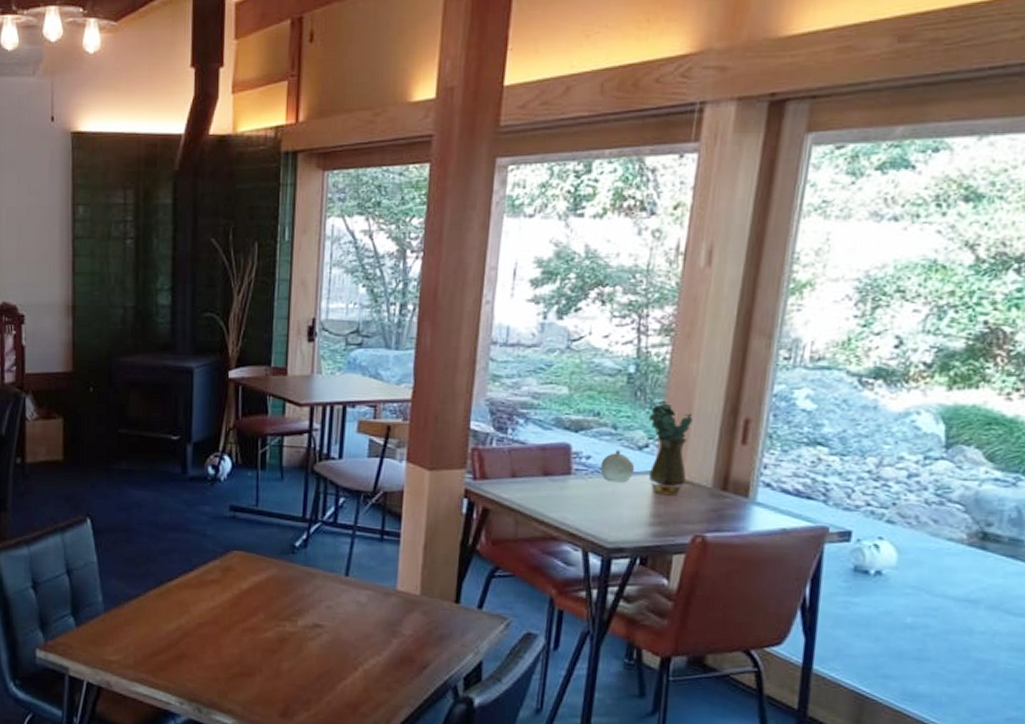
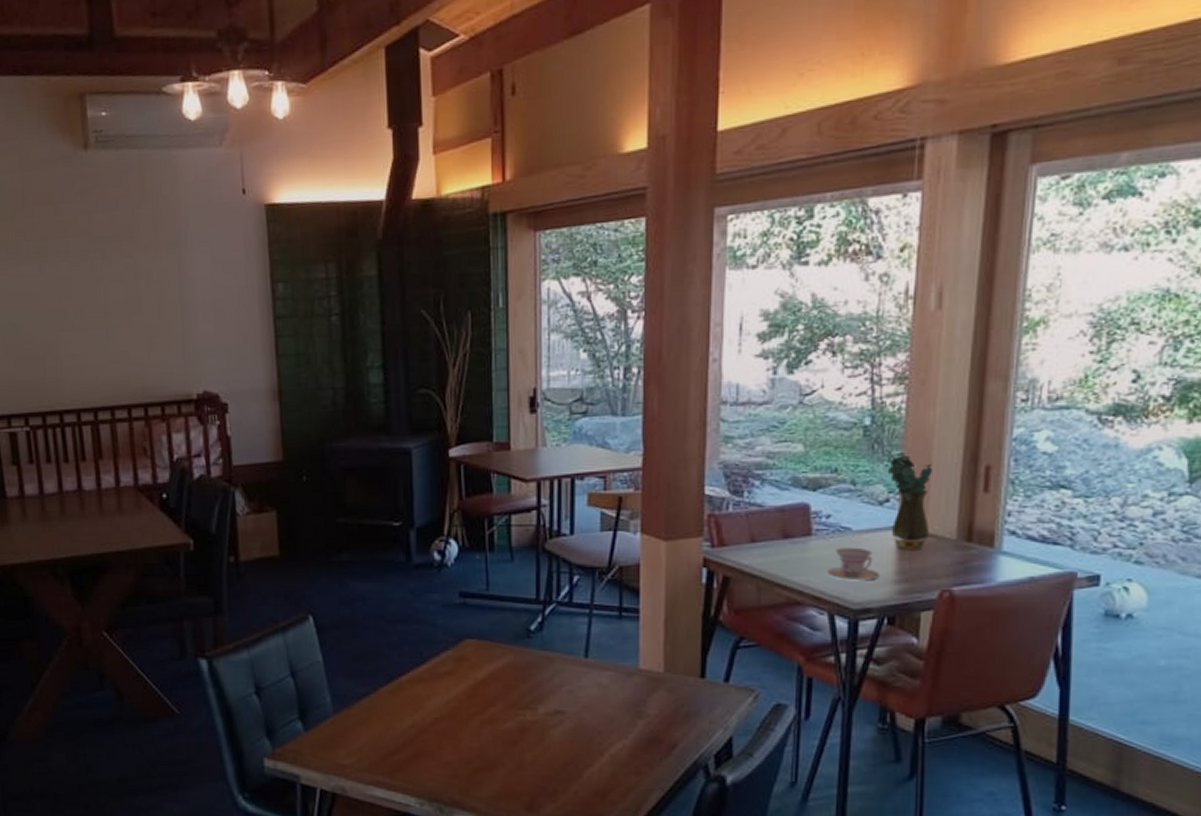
teacup: none [584,488,636,522] -> present [827,547,881,581]
sugar bowl: present [600,450,635,483] -> none [841,506,877,541]

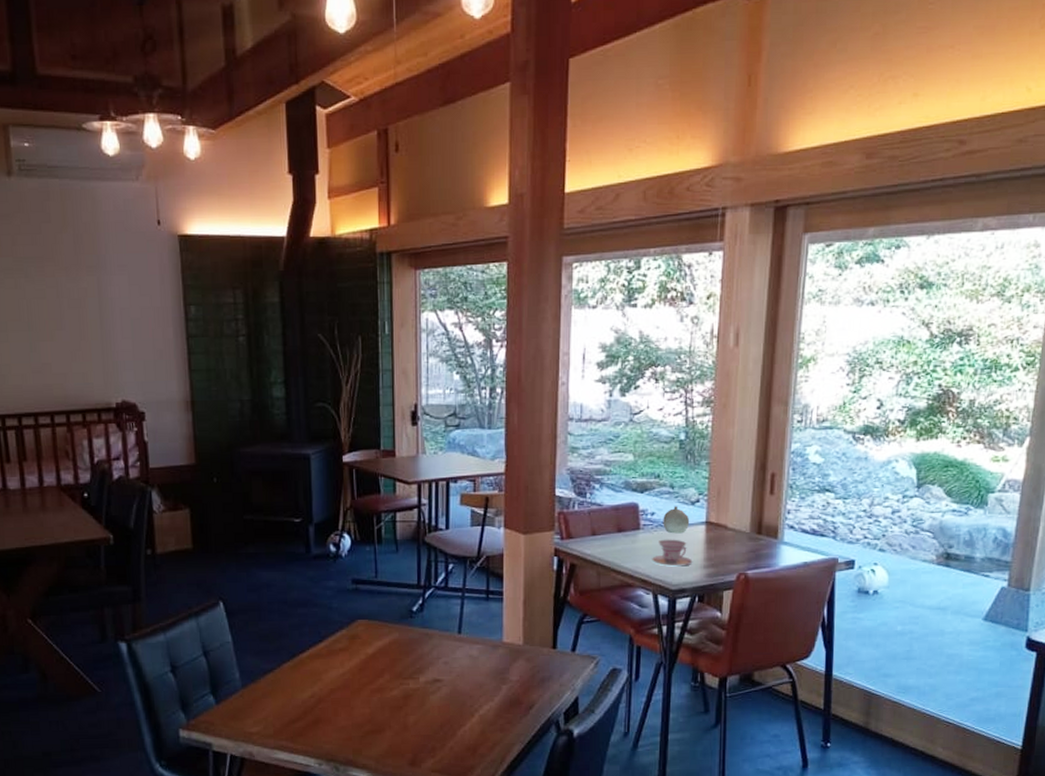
sugar bowl: none [841,506,877,541] -> present [663,506,690,534]
vase: present [887,450,932,551] -> none [697,460,732,542]

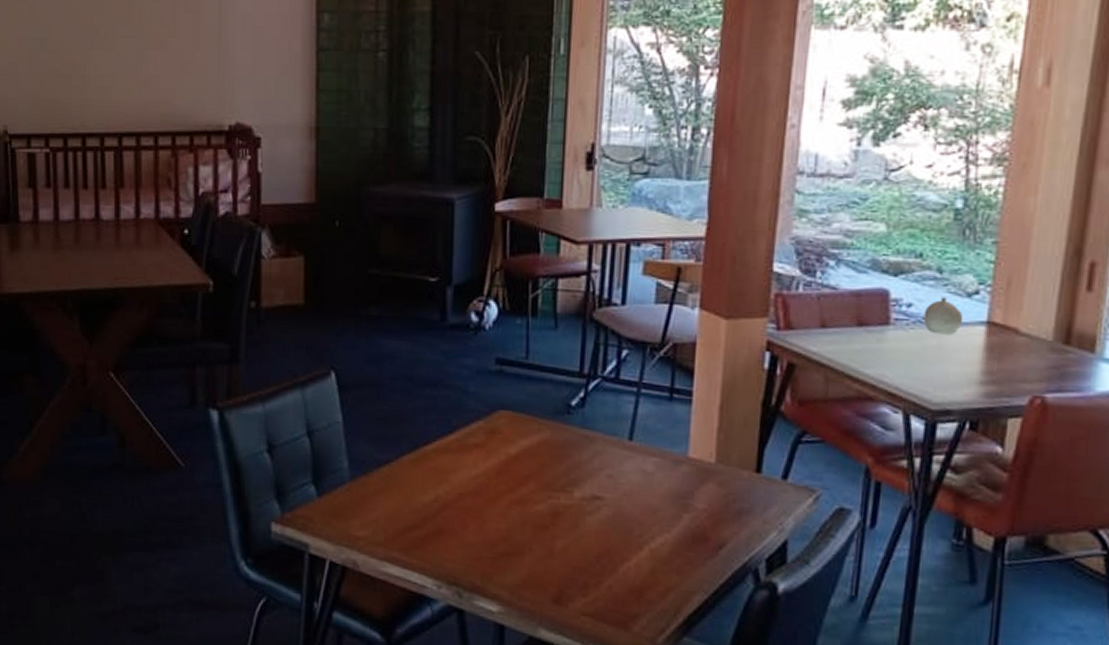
teacup: present [652,539,693,567] -> none [904,340,965,380]

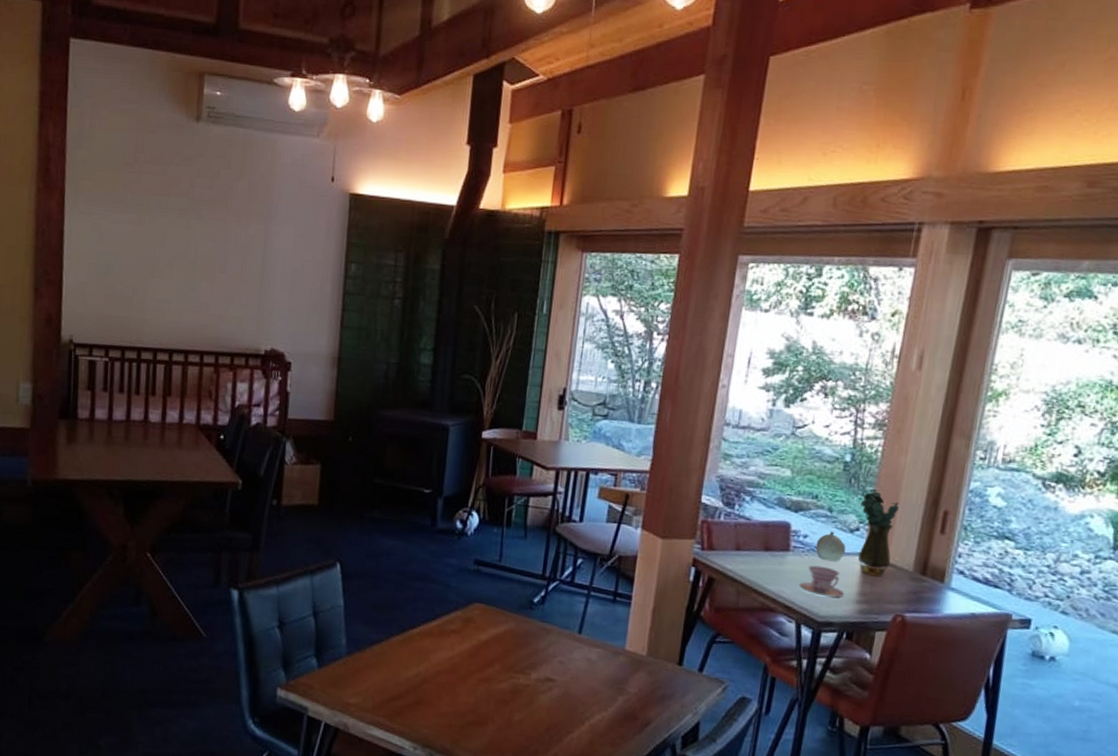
teacup: none [904,340,965,380] -> present [799,565,845,598]
vase: none [978,237,1030,351] -> present [858,486,899,577]

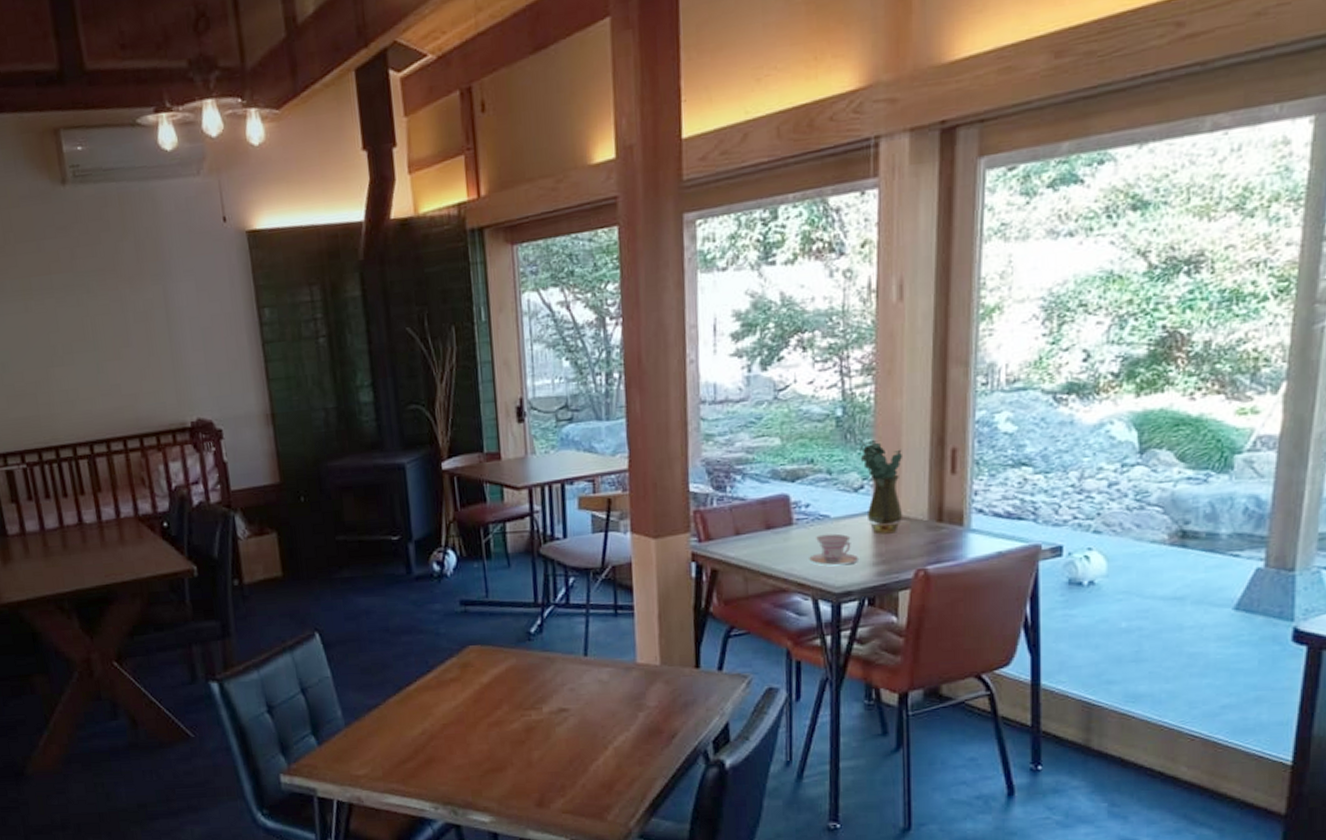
sugar bowl: present [815,531,847,562] -> none [820,494,853,528]

